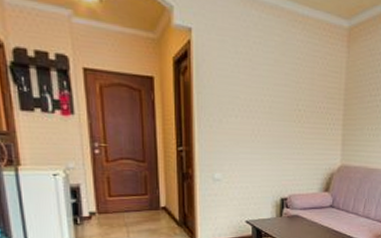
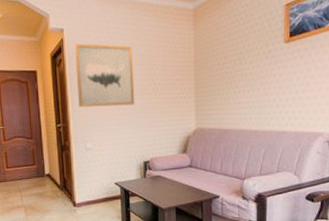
wall art: none [205,49,276,132] -> present [75,43,135,108]

